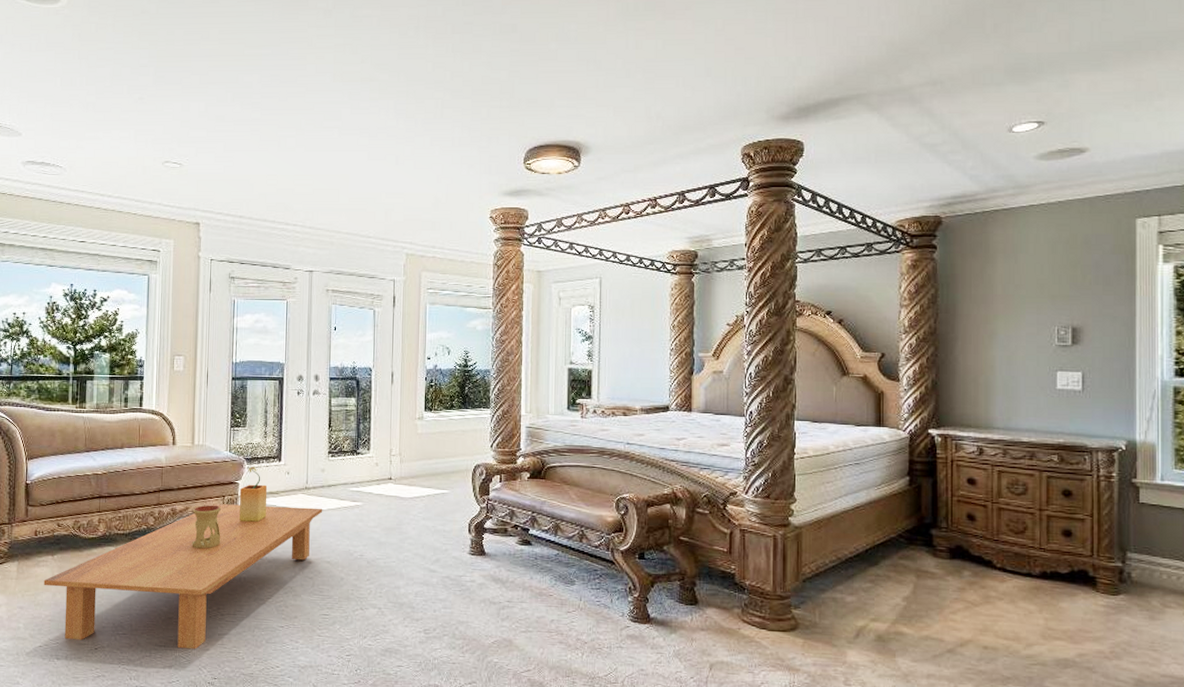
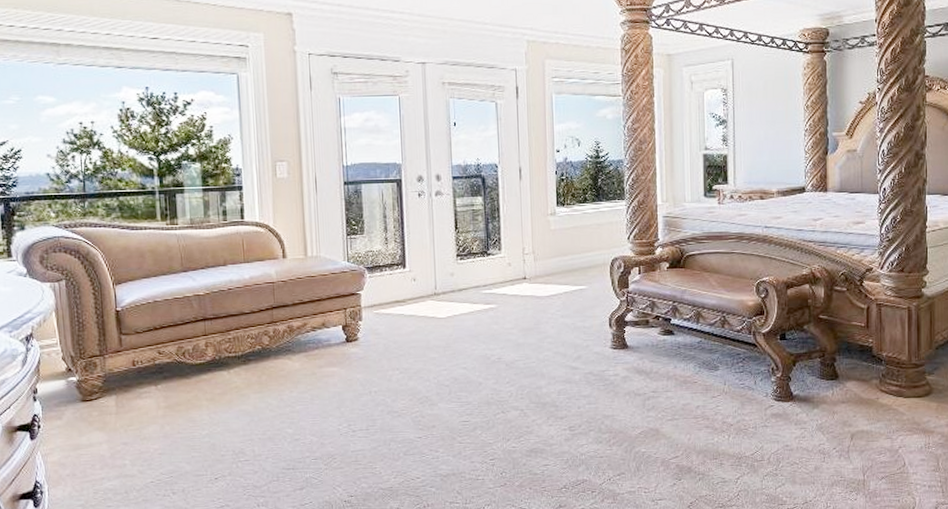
coffee table: present [43,504,323,650] -> none [148,313,455,472]
oil burner: present [192,505,221,549] -> none [312,318,346,365]
potted plant: present [239,466,268,522] -> none [363,275,395,333]

